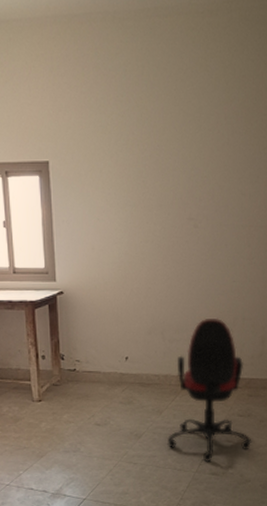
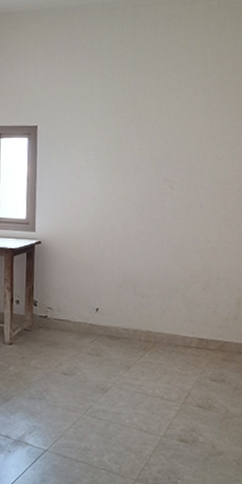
office chair: present [167,319,252,463] -> none [134,276,226,427]

